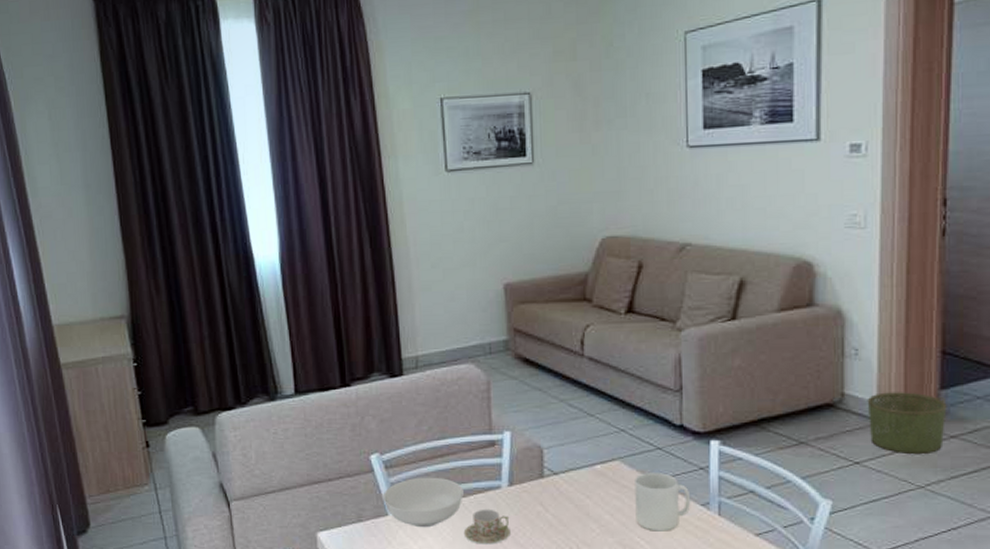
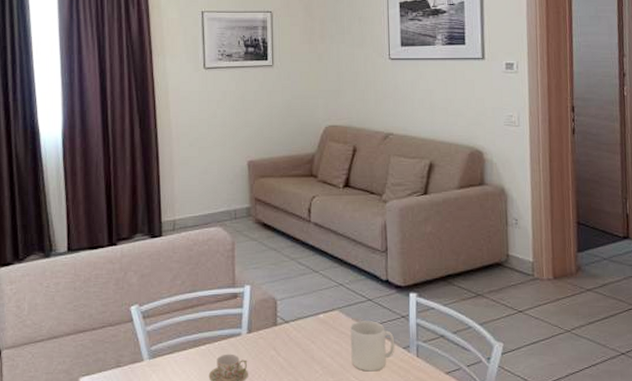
bowl: present [382,477,465,526] -> none [139,325,211,371]
basket: present [867,392,947,454] -> none [525,254,583,304]

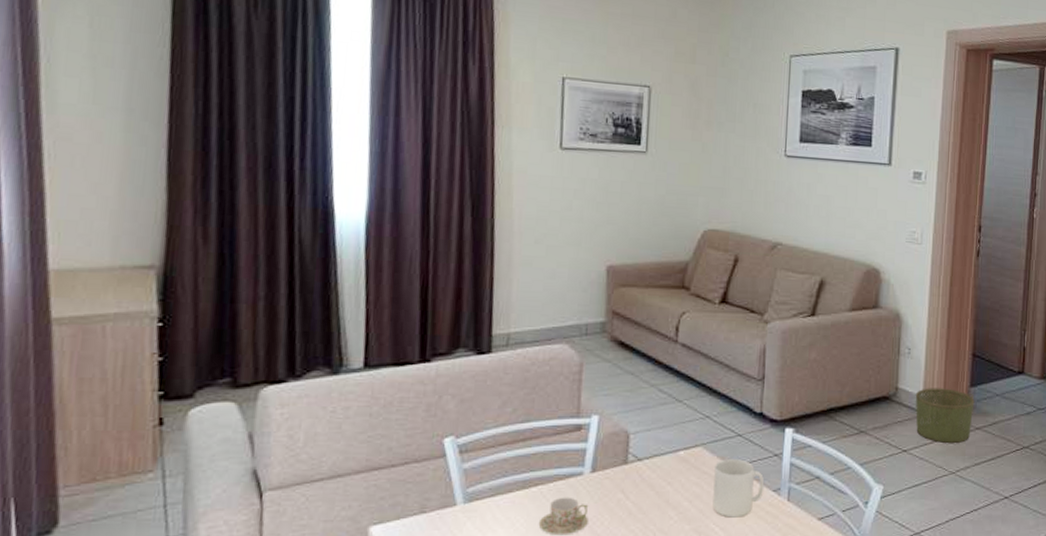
basket: none [525,254,583,304] -> present [915,388,975,443]

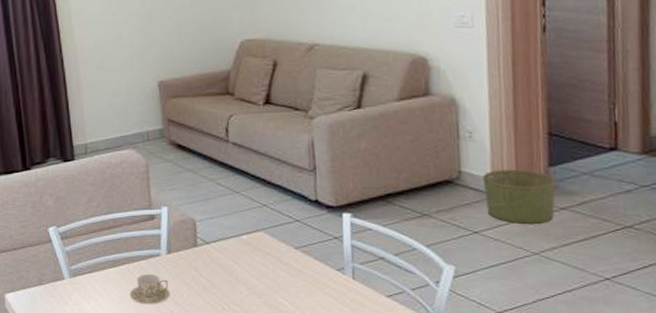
mug: present [712,459,765,518] -> none [277,242,328,293]

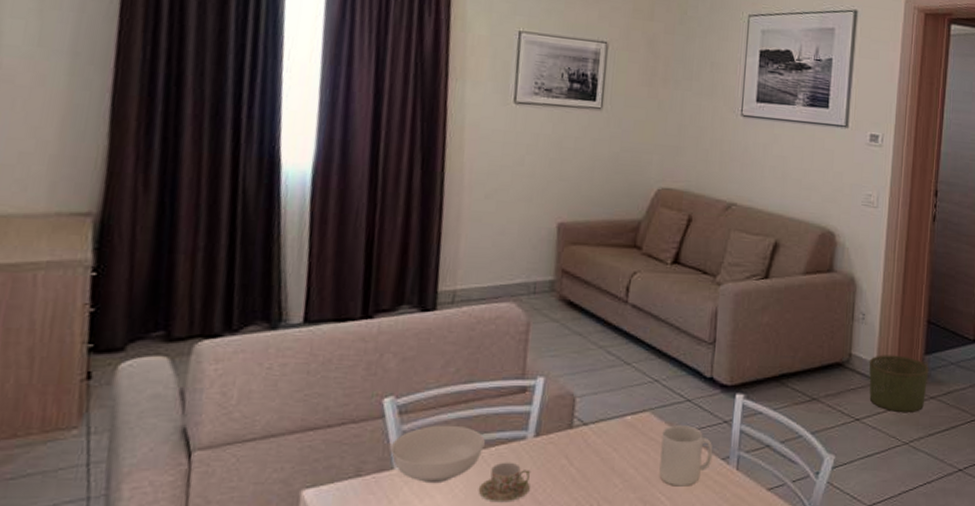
bowl: none [59,246,130,289] -> present [390,425,486,482]
mug: none [277,242,328,293] -> present [659,425,714,487]

